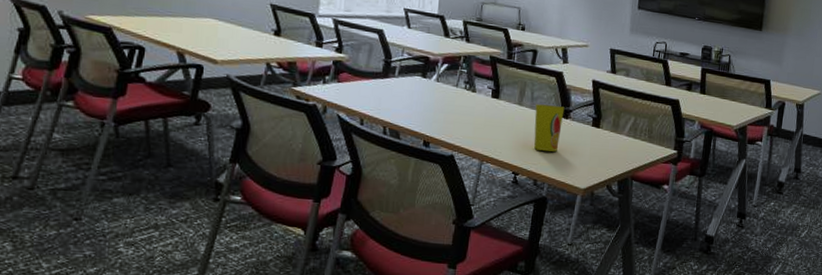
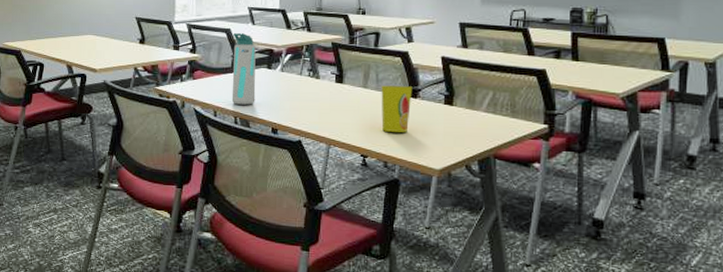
water bottle: none [381,35,411,115] -> present [231,33,256,105]

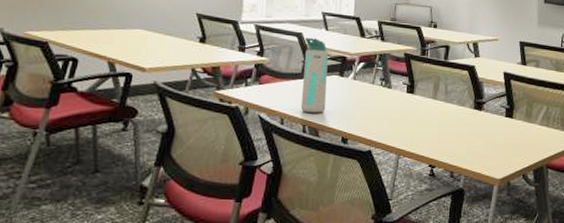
cup: present [381,86,413,132] -> none [449,97,478,143]

